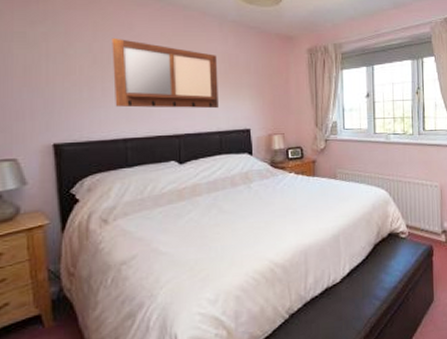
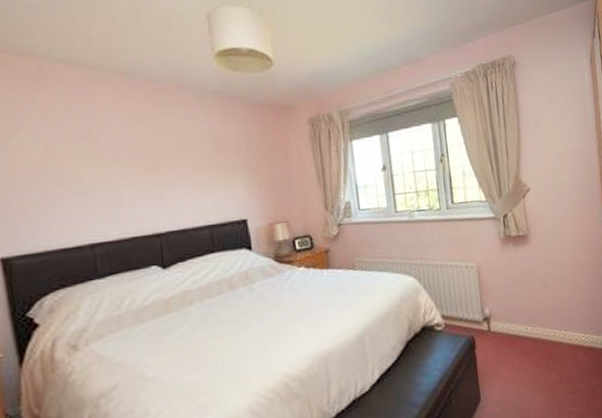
writing board: present [112,37,218,109] -> none [66,122,206,206]

